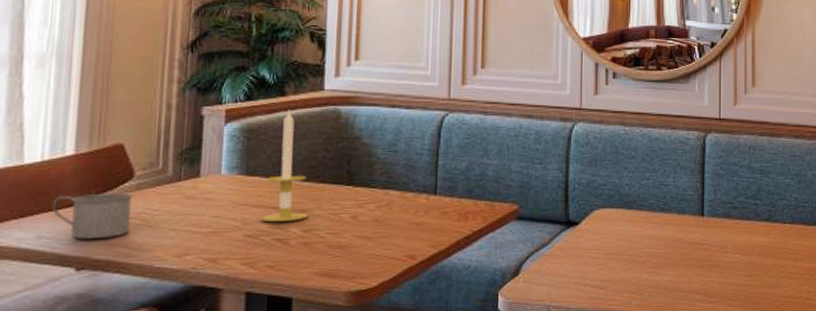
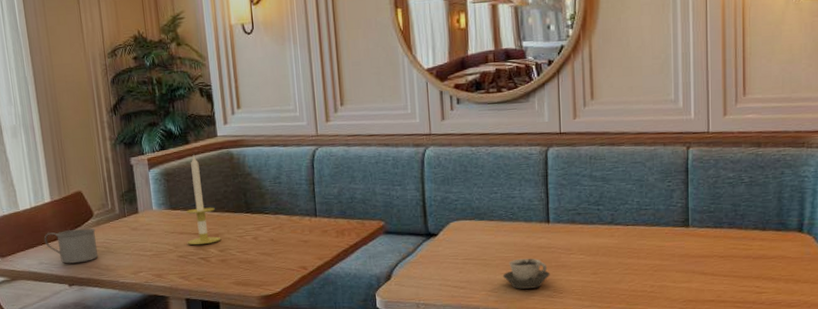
cup: none [649,255,702,291] -> present [502,258,550,289]

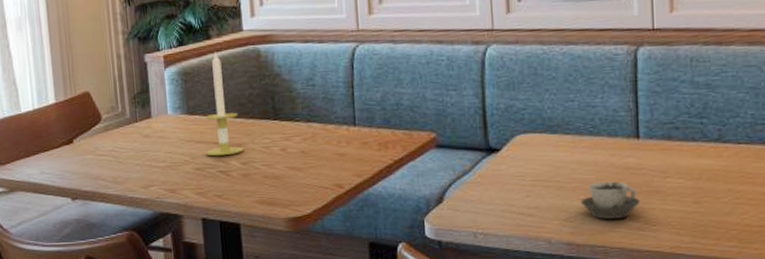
mug: present [44,228,99,264] -> none [46,133,106,175]

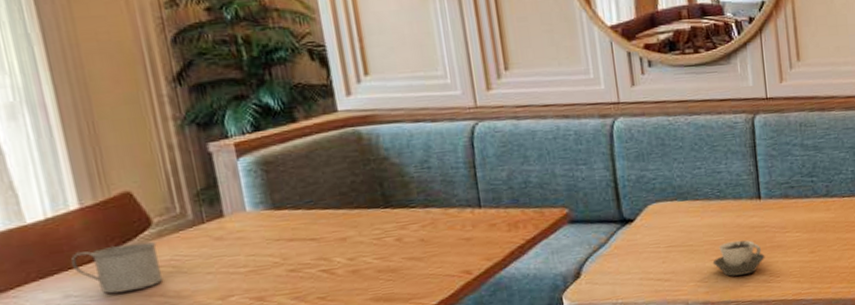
mug: none [46,133,106,175] -> present [71,241,163,294]
candle: present [205,51,245,156] -> none [296,135,351,254]

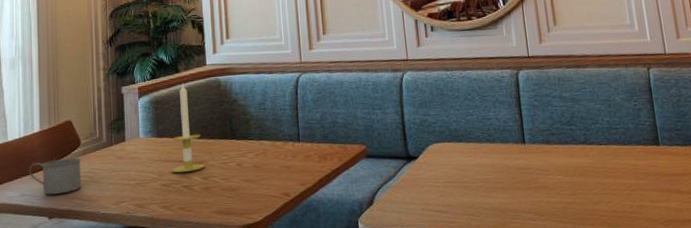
candle: none [296,135,351,254] -> present [171,82,206,173]
cup: present [712,240,765,276] -> none [483,179,531,212]

